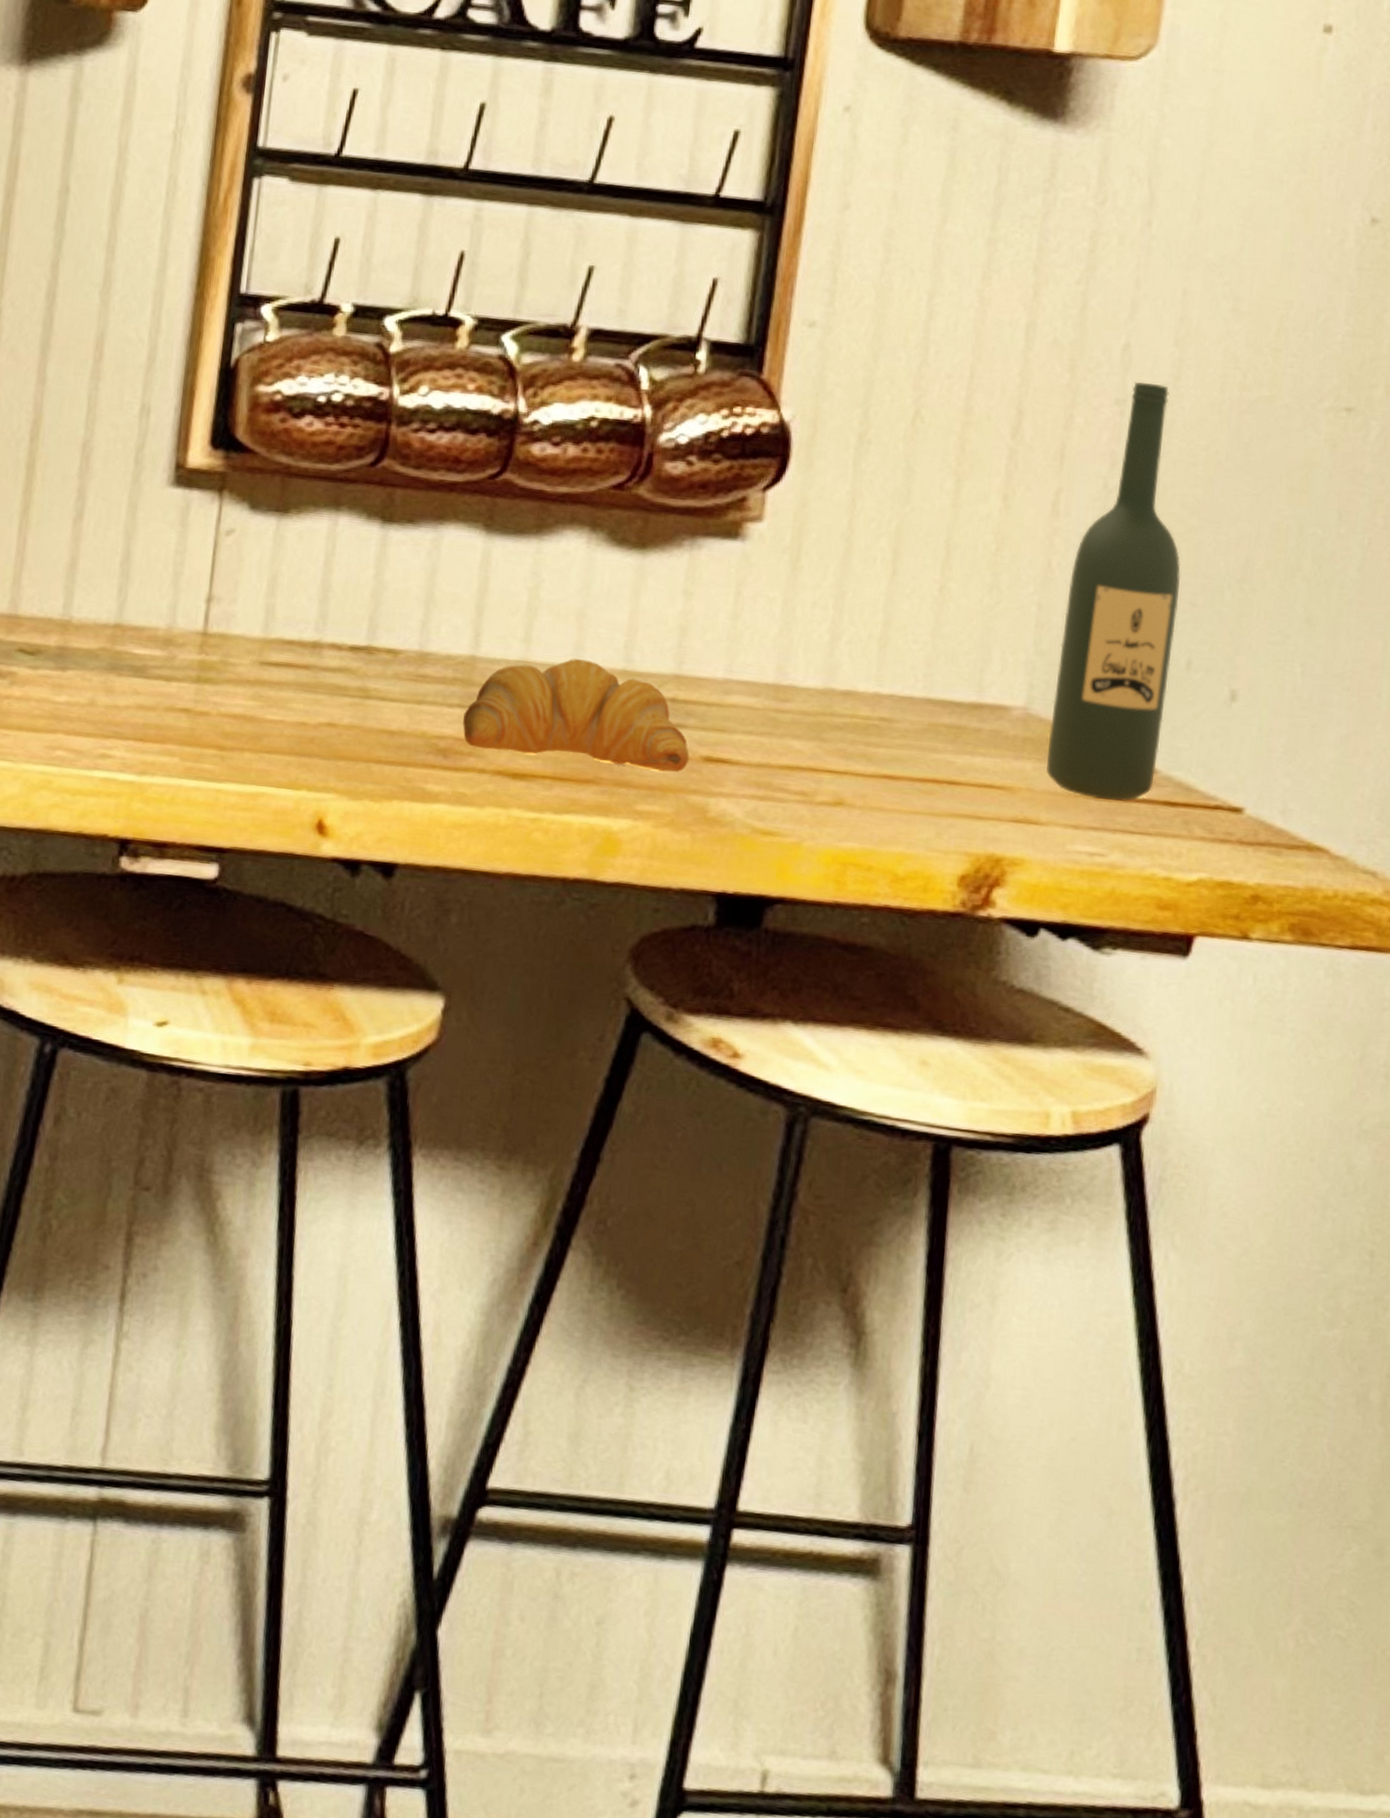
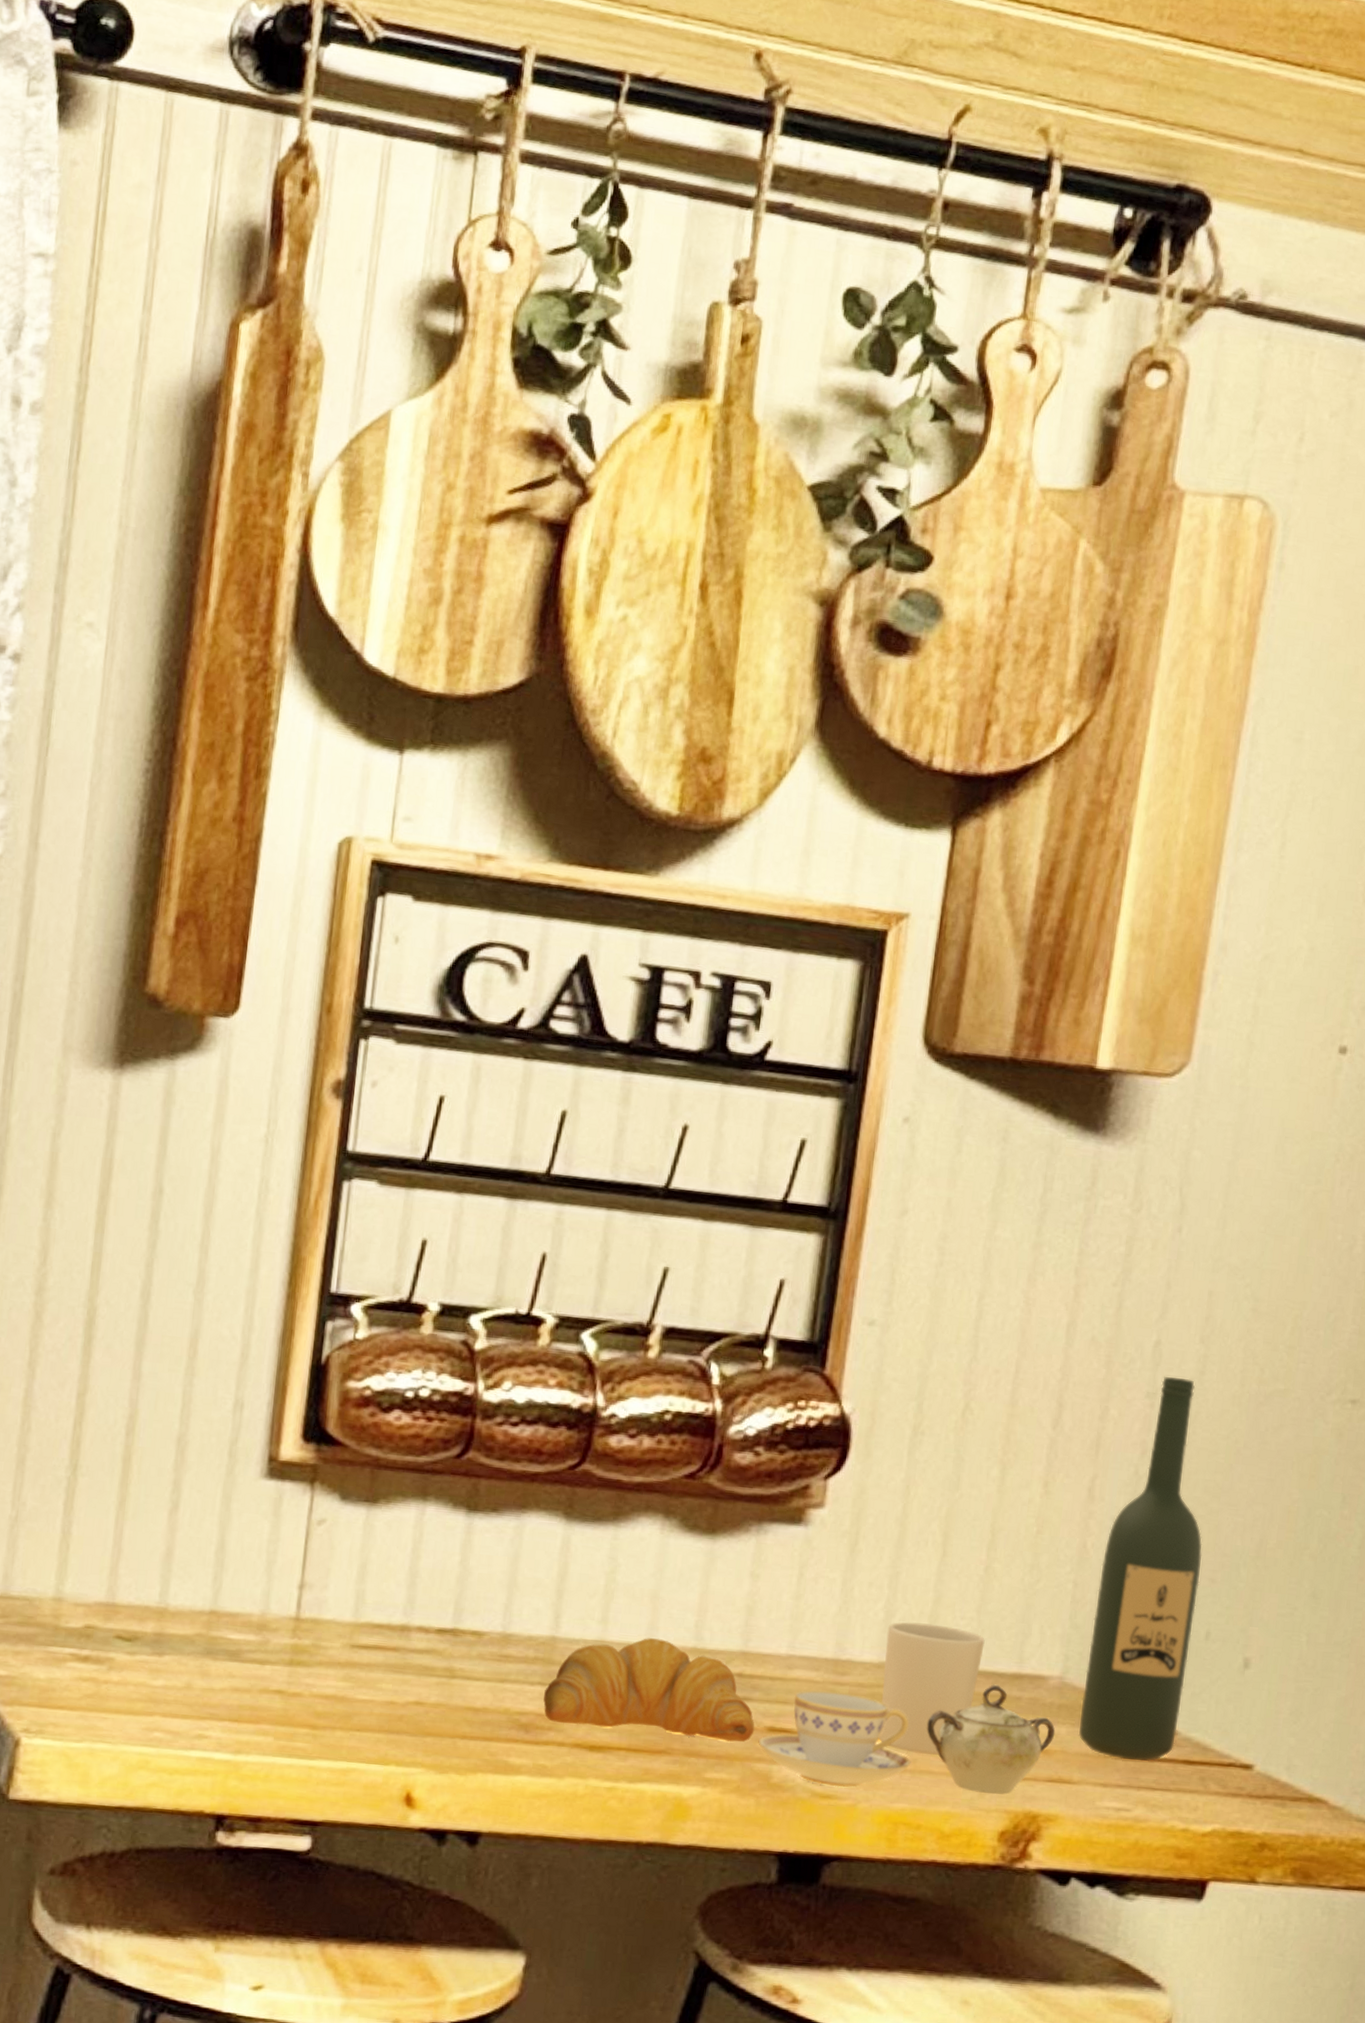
teacup: none [693,717,861,823] -> present [758,1690,911,1787]
mug: none [824,645,940,790] -> present [878,1622,985,1755]
sugar bowl: none [877,714,1020,835] -> present [927,1684,1056,1795]

